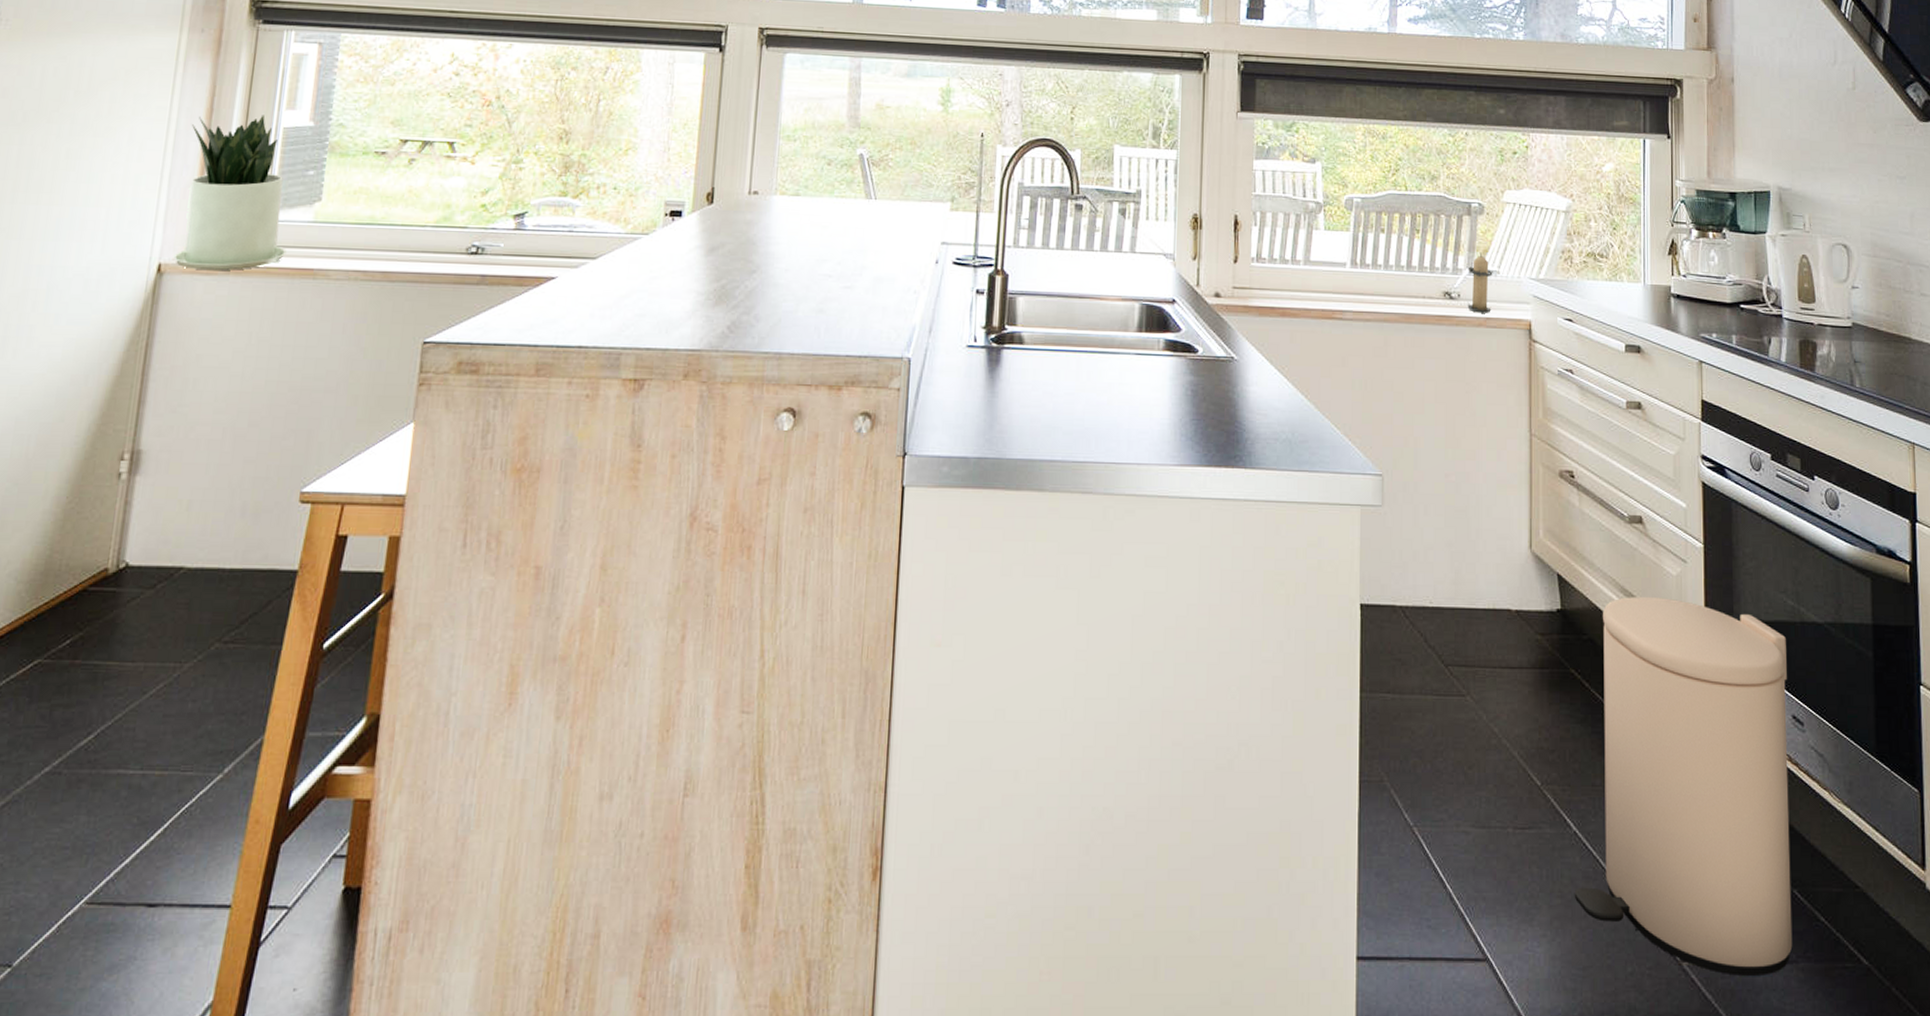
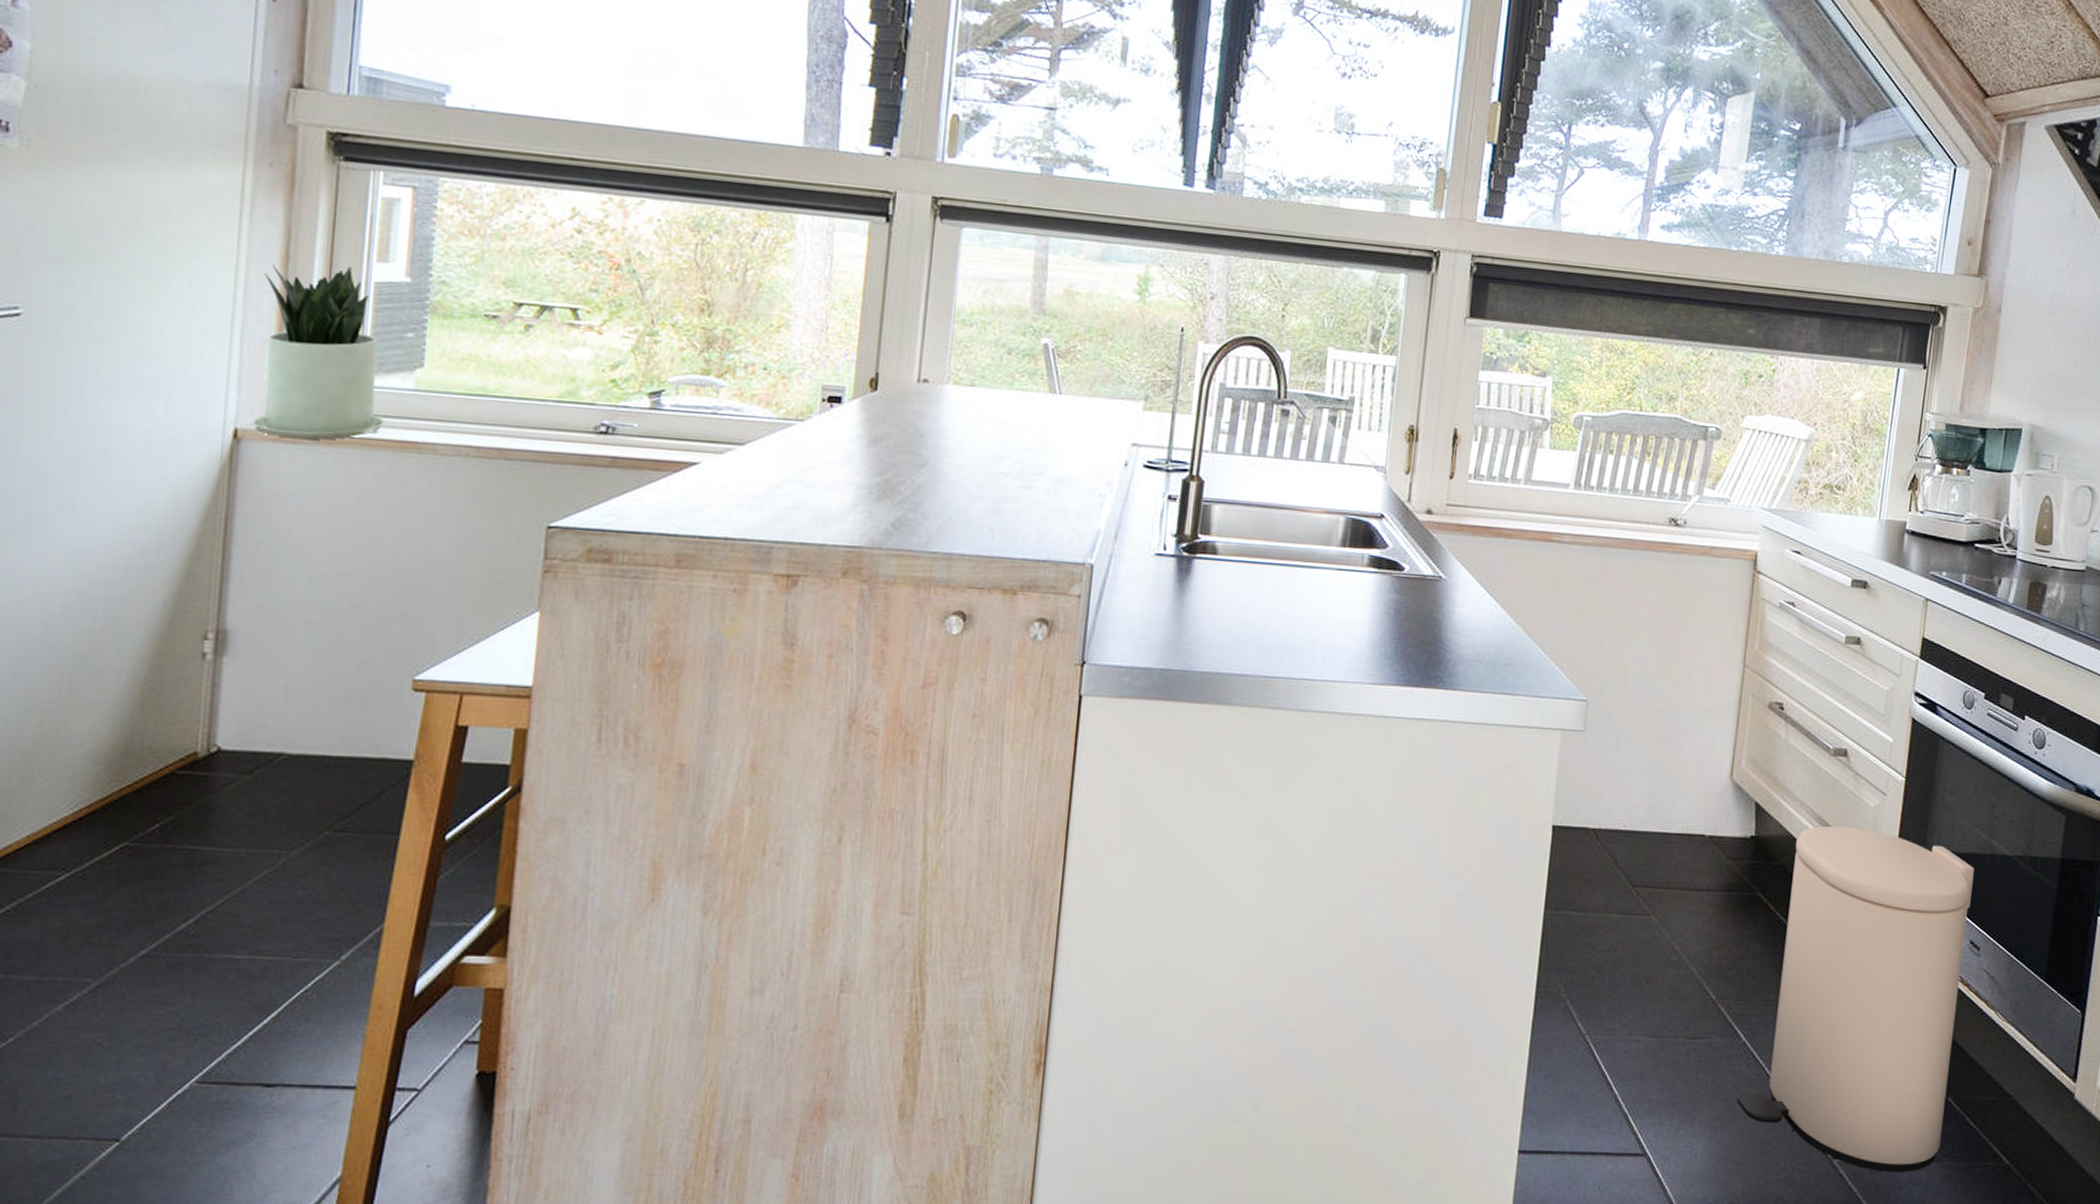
candle: present [1467,252,1493,313] -> none [1693,479,1723,542]

